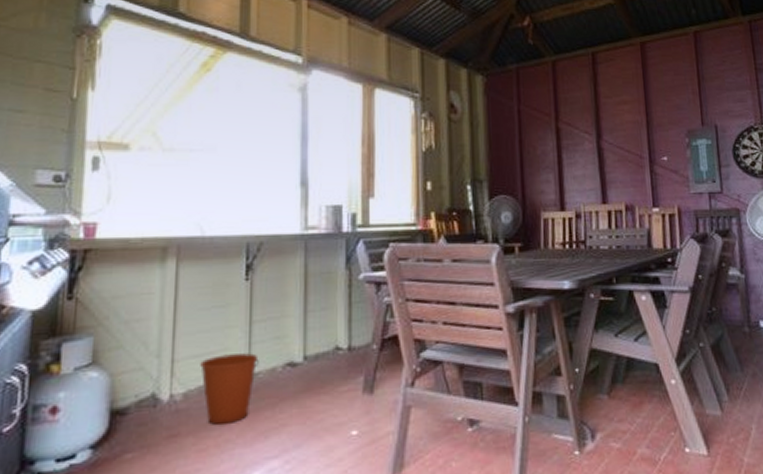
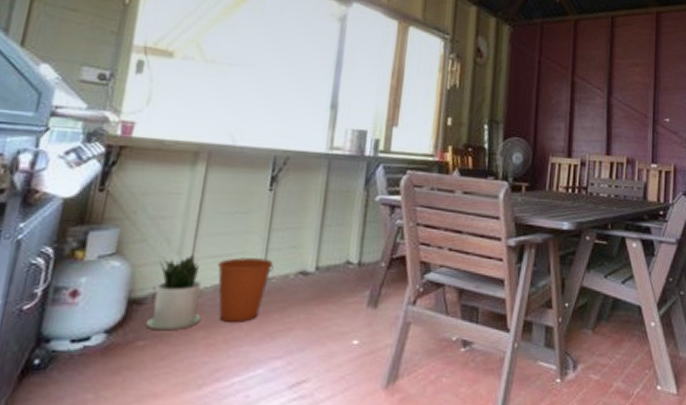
planter: none [131,356,189,441] -> present [145,254,202,331]

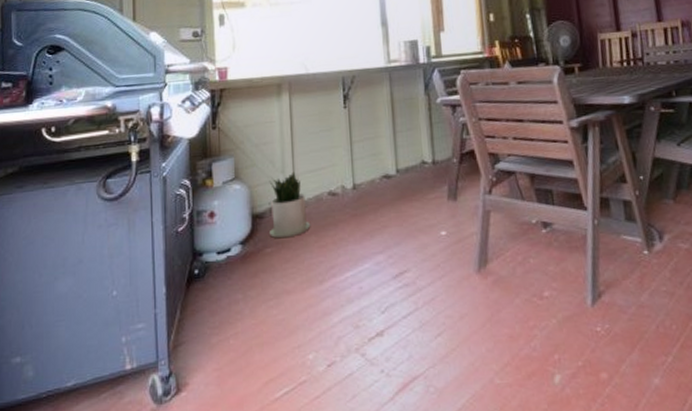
bucket: present [218,257,274,322] -> none [315,168,361,226]

